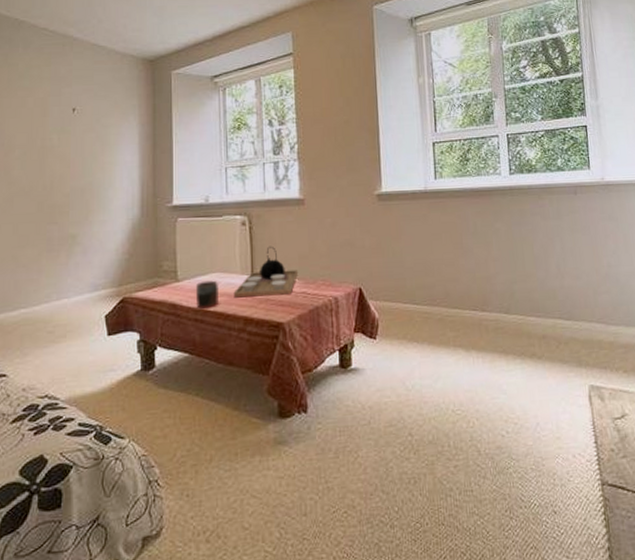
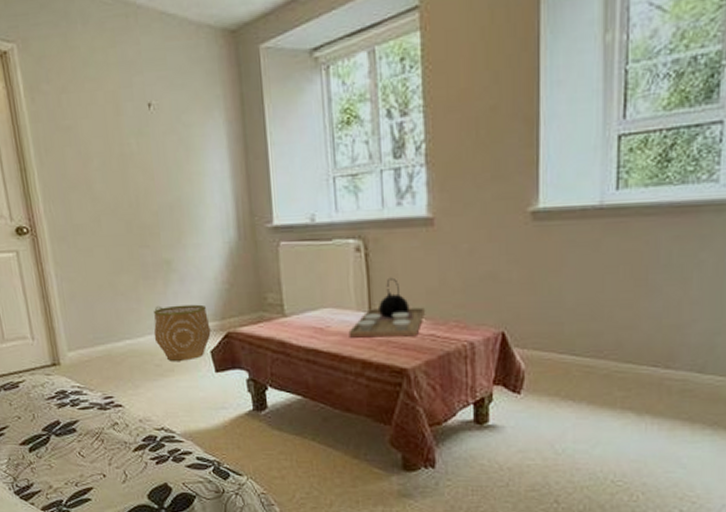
basket: none [50,273,107,327] -> present [153,304,211,361]
mug: present [195,280,220,309] -> none [305,316,333,349]

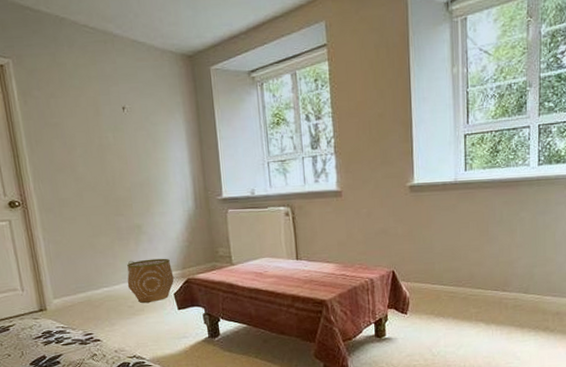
tea set: present [348,277,426,338] -> none [281,234,338,279]

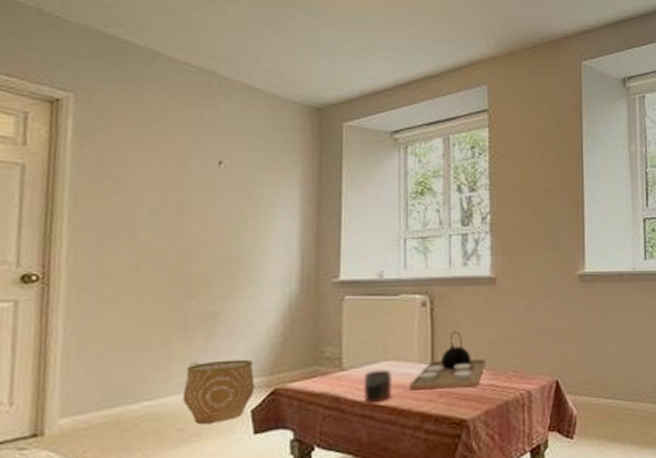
mug: none [248,264,270,289] -> present [363,369,393,404]
tea set: none [281,234,338,279] -> present [409,330,487,390]

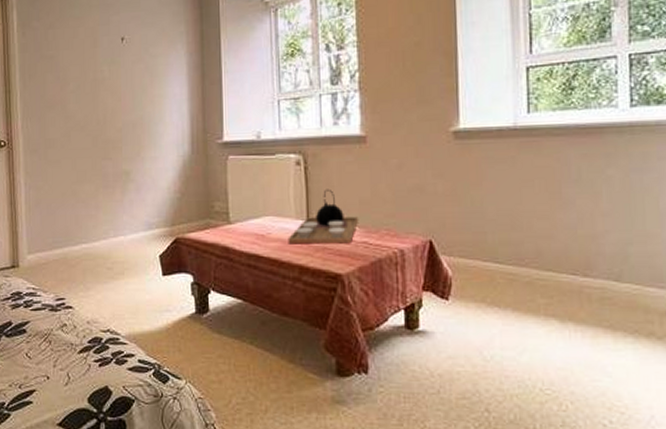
basket: present [182,359,255,424] -> none [108,211,161,264]
mug: present [363,369,393,404] -> none [247,224,274,255]

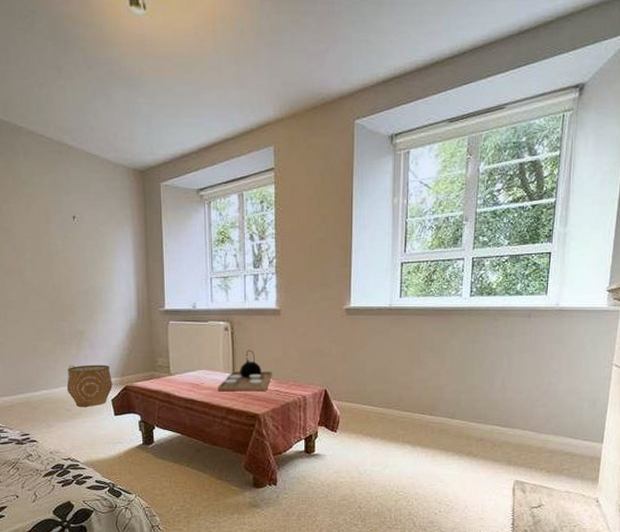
basket: none [108,211,161,264] -> present [66,365,113,407]

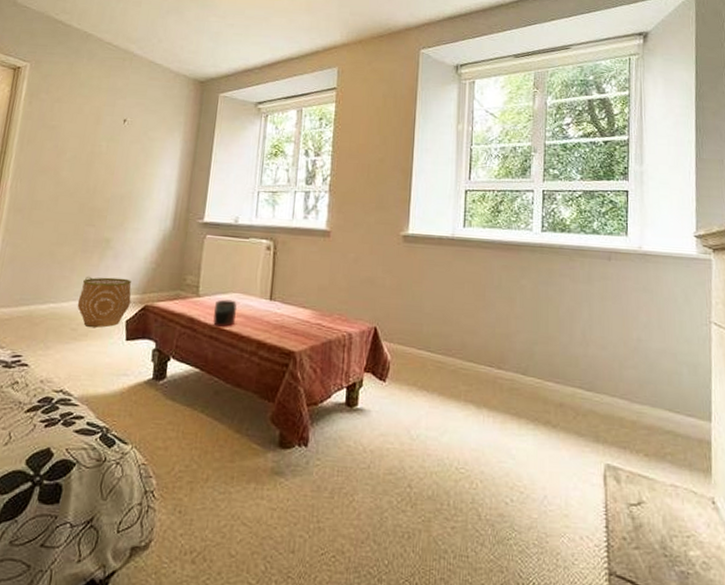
mug: none [185,376,206,400] -> present [213,299,238,328]
tea set: present [217,349,273,392] -> none [250,273,316,324]

